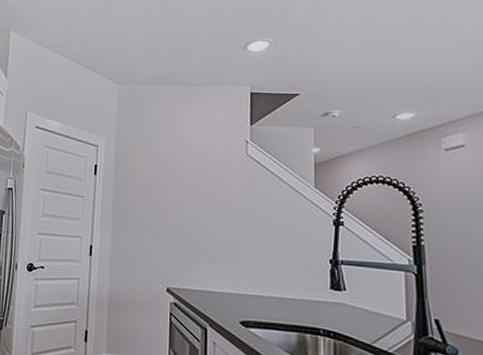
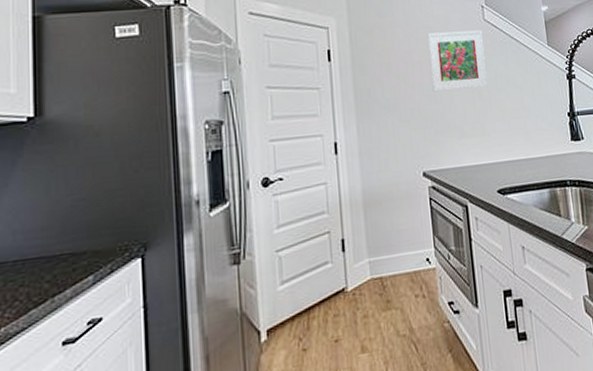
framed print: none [185,161,244,220] -> present [427,30,489,92]

